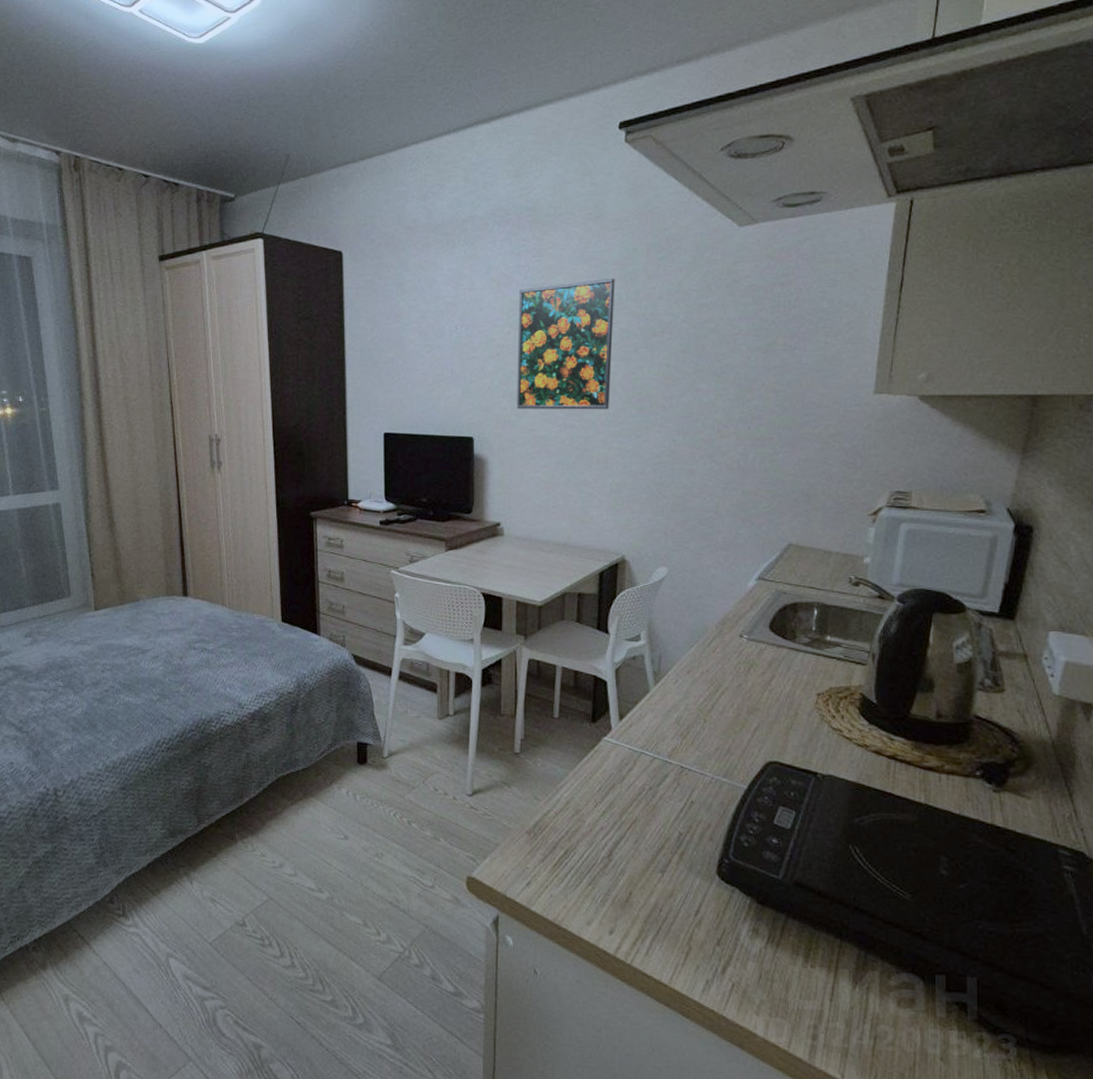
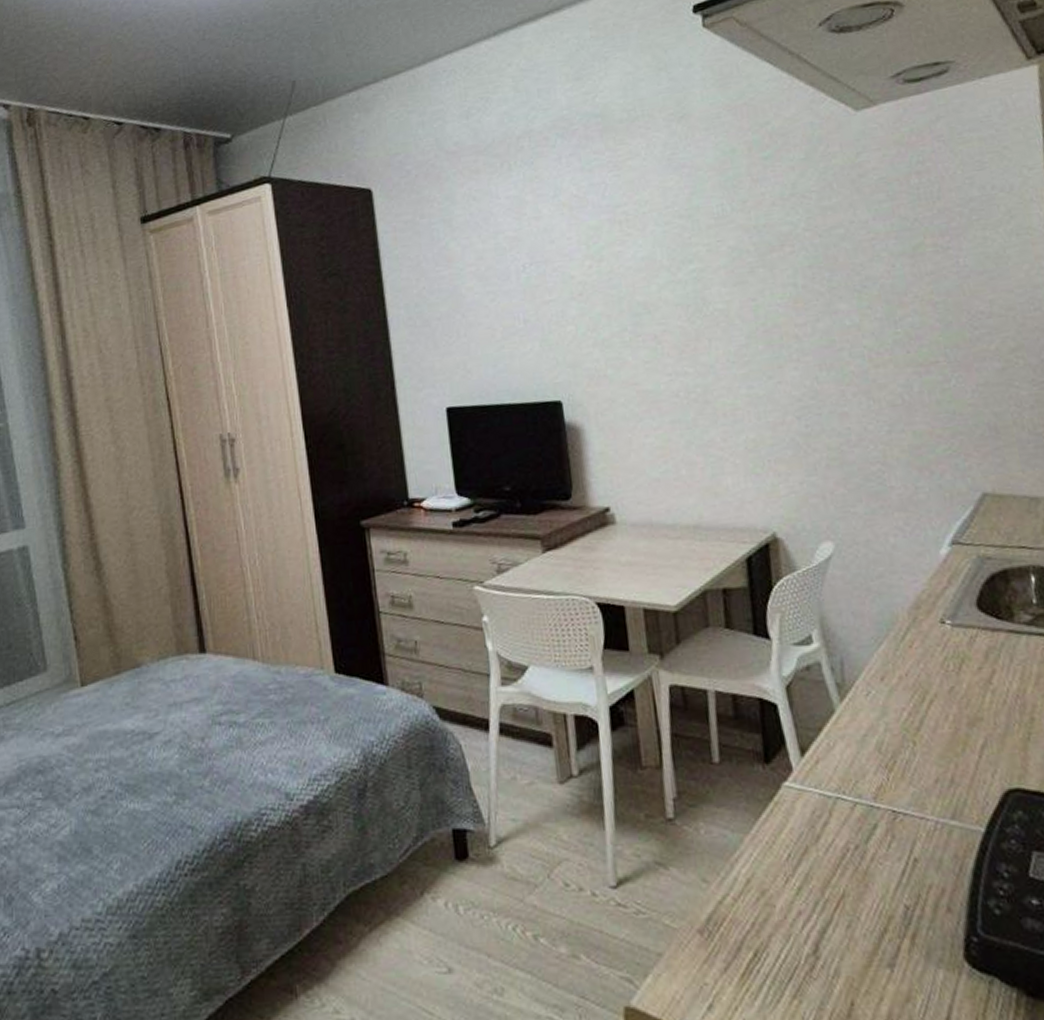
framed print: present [517,277,615,410] -> none [597,186,729,360]

